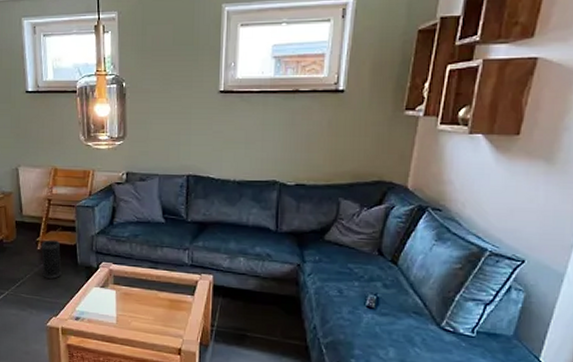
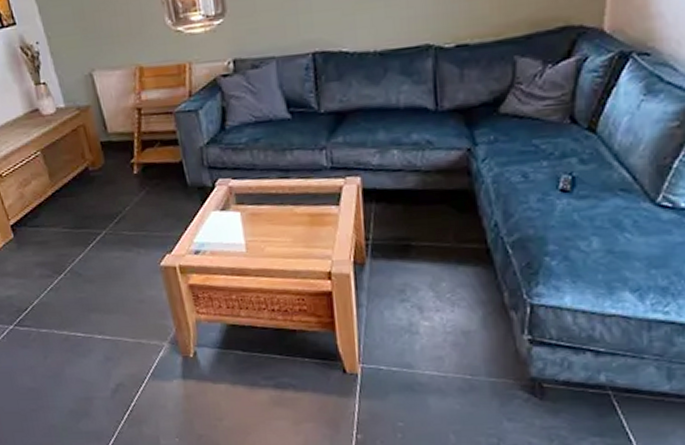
speaker: present [41,240,62,279] -> none [138,159,169,208]

